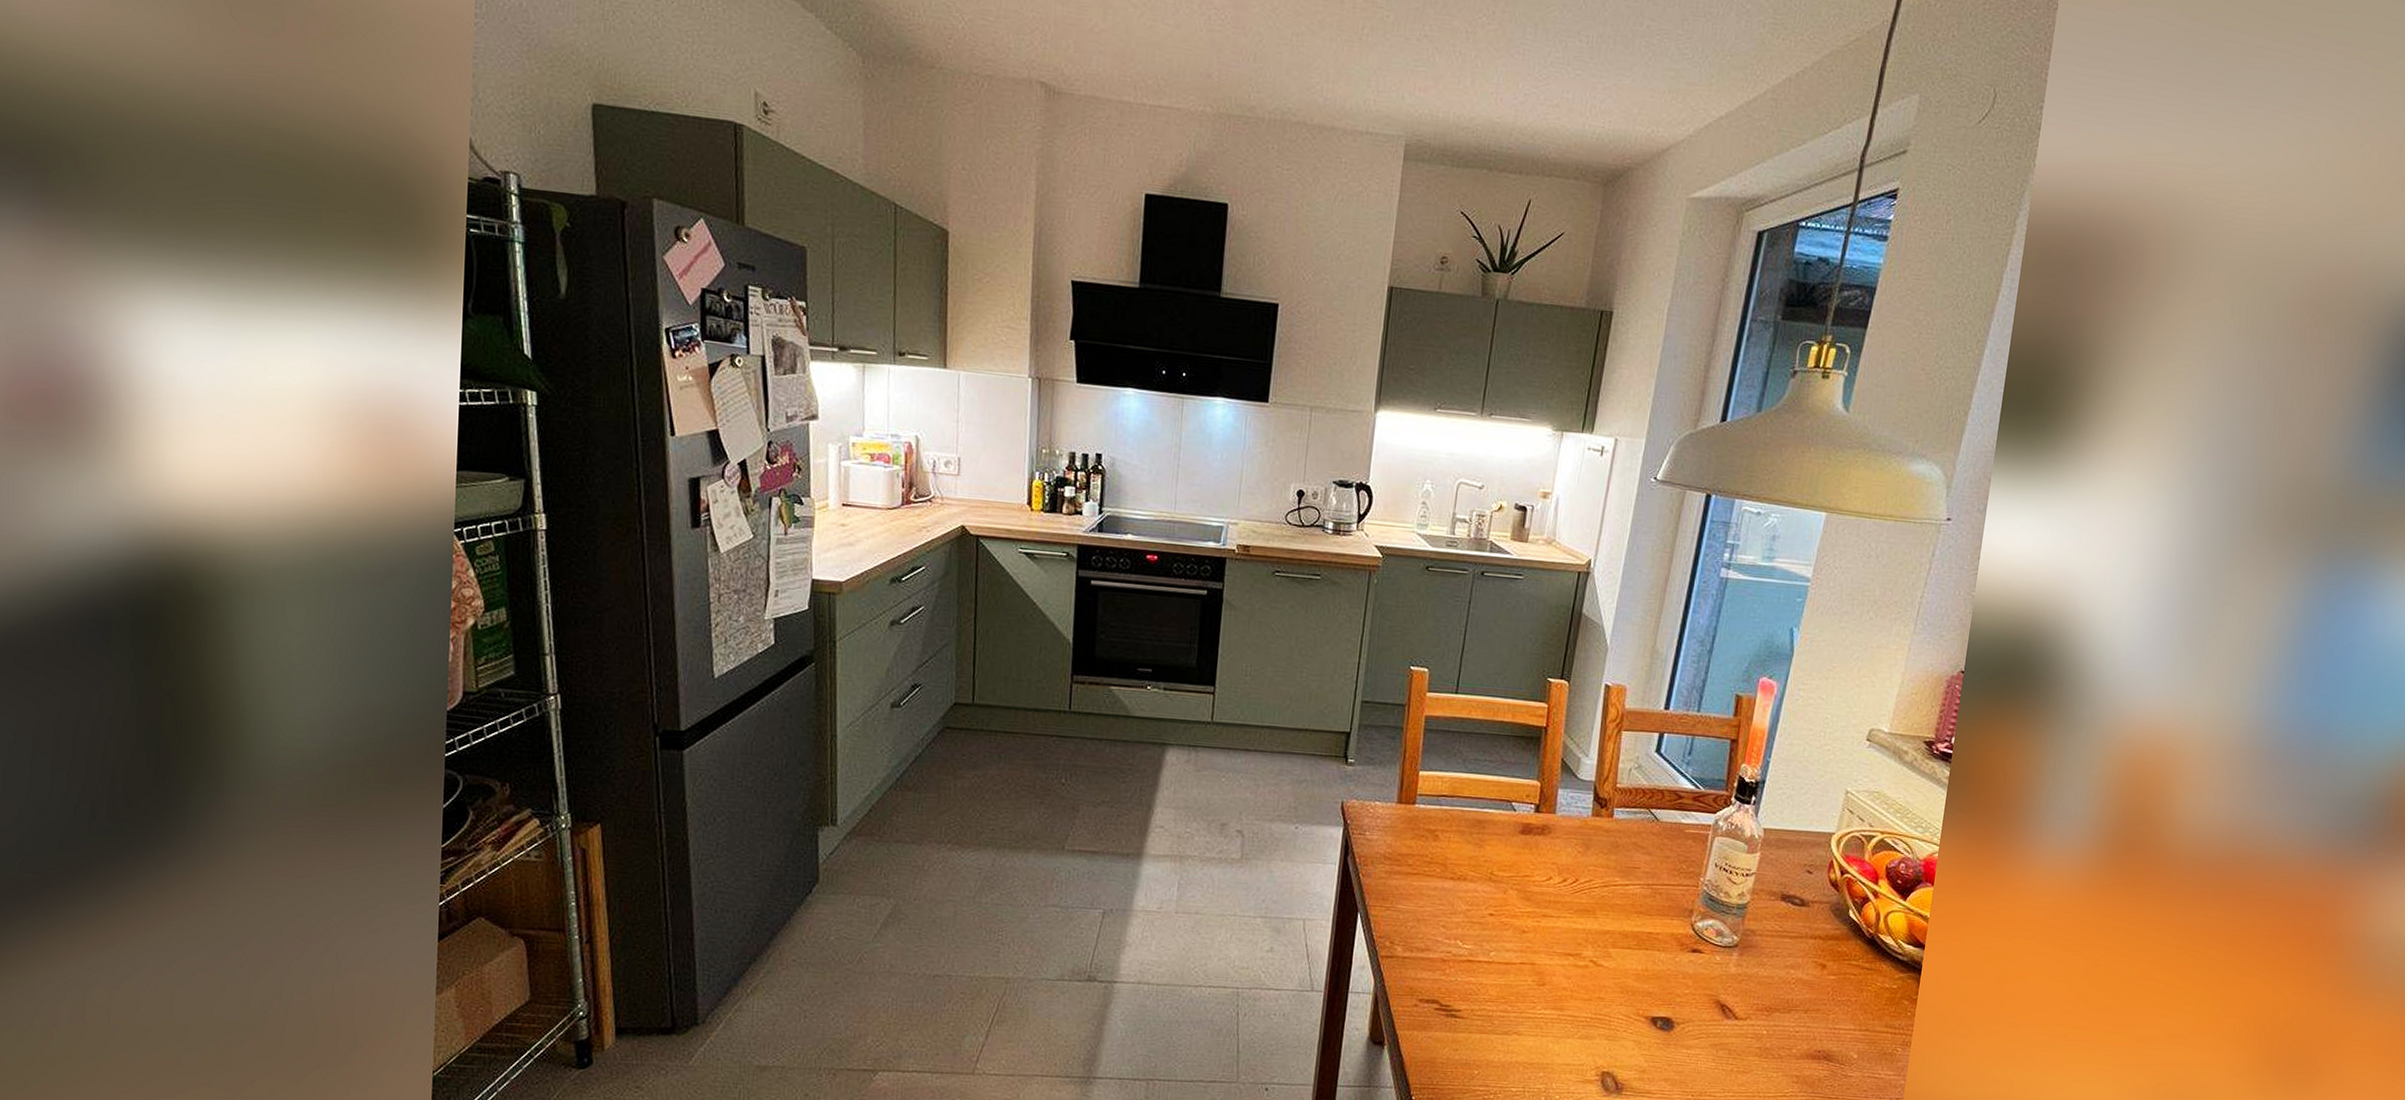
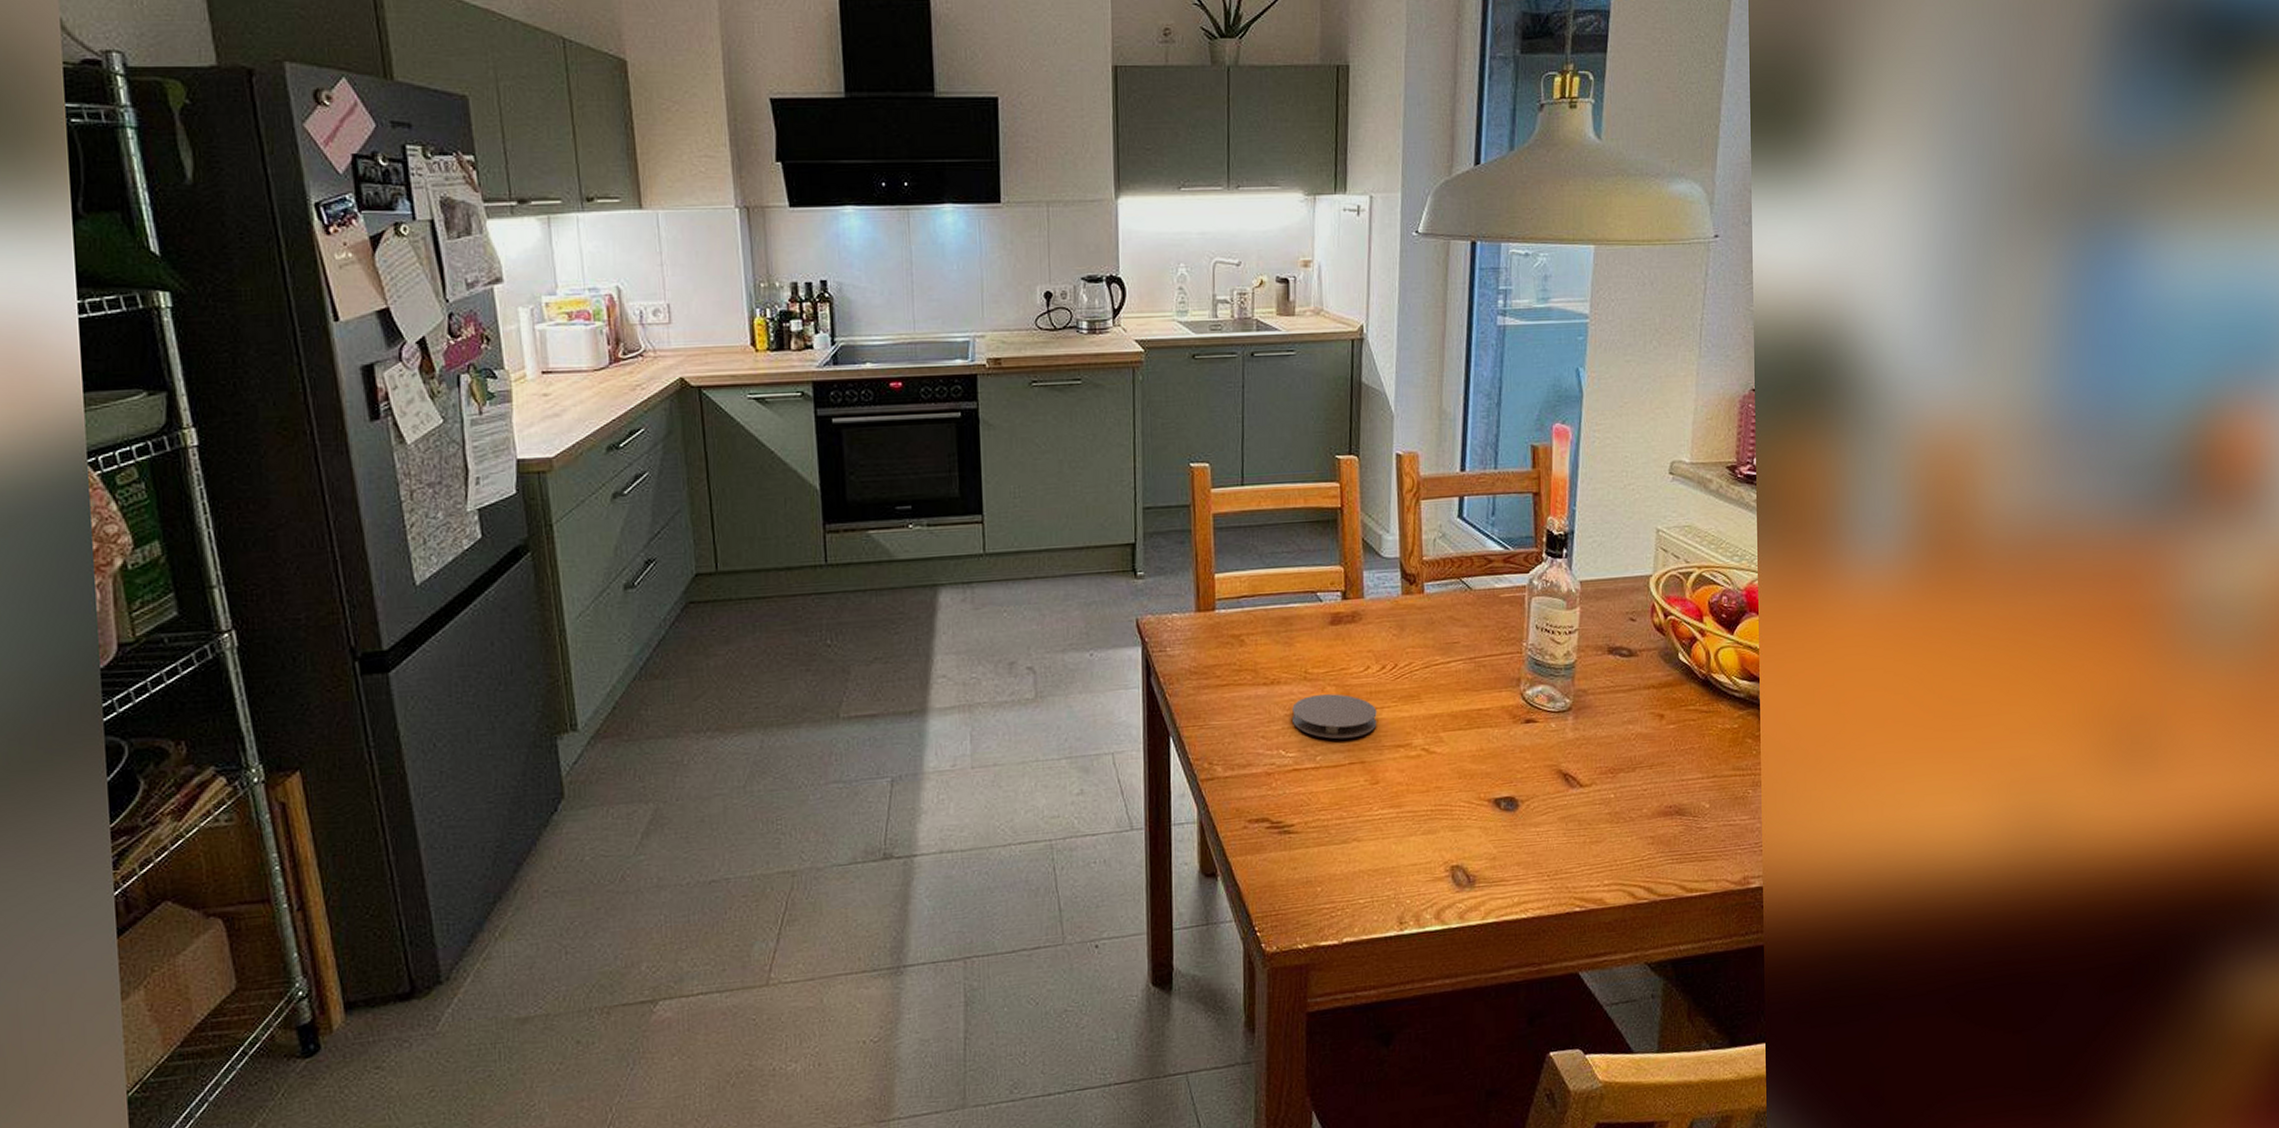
coaster: none [1473,896,1553,941] -> present [1292,694,1377,739]

